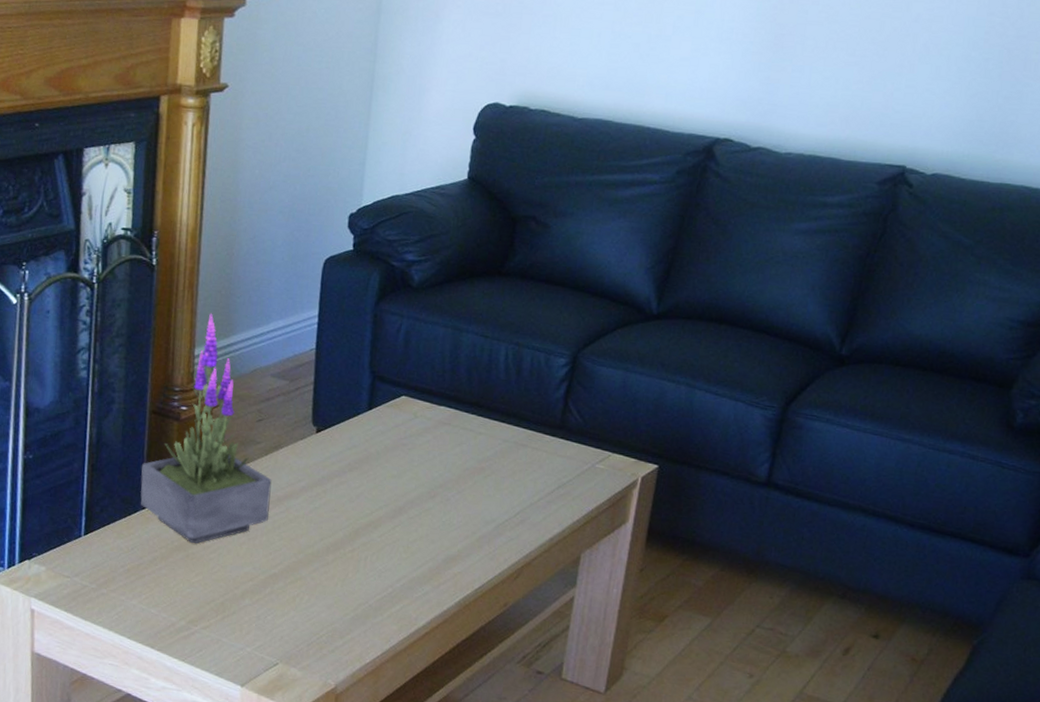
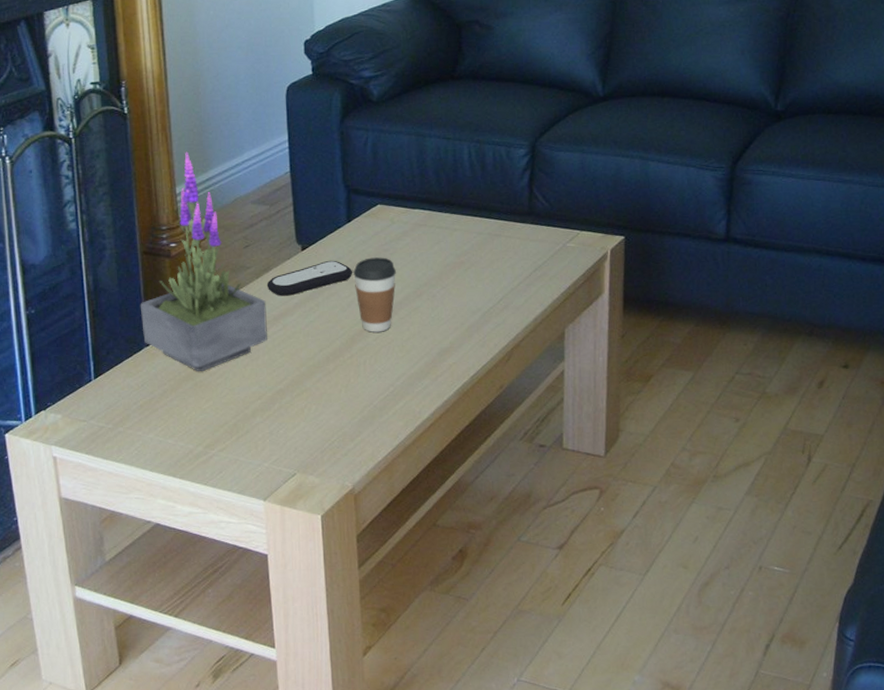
remote control: none [275,446,366,478] -> present [266,260,352,296]
coffee cup: none [366,450,412,530] -> present [353,257,396,332]

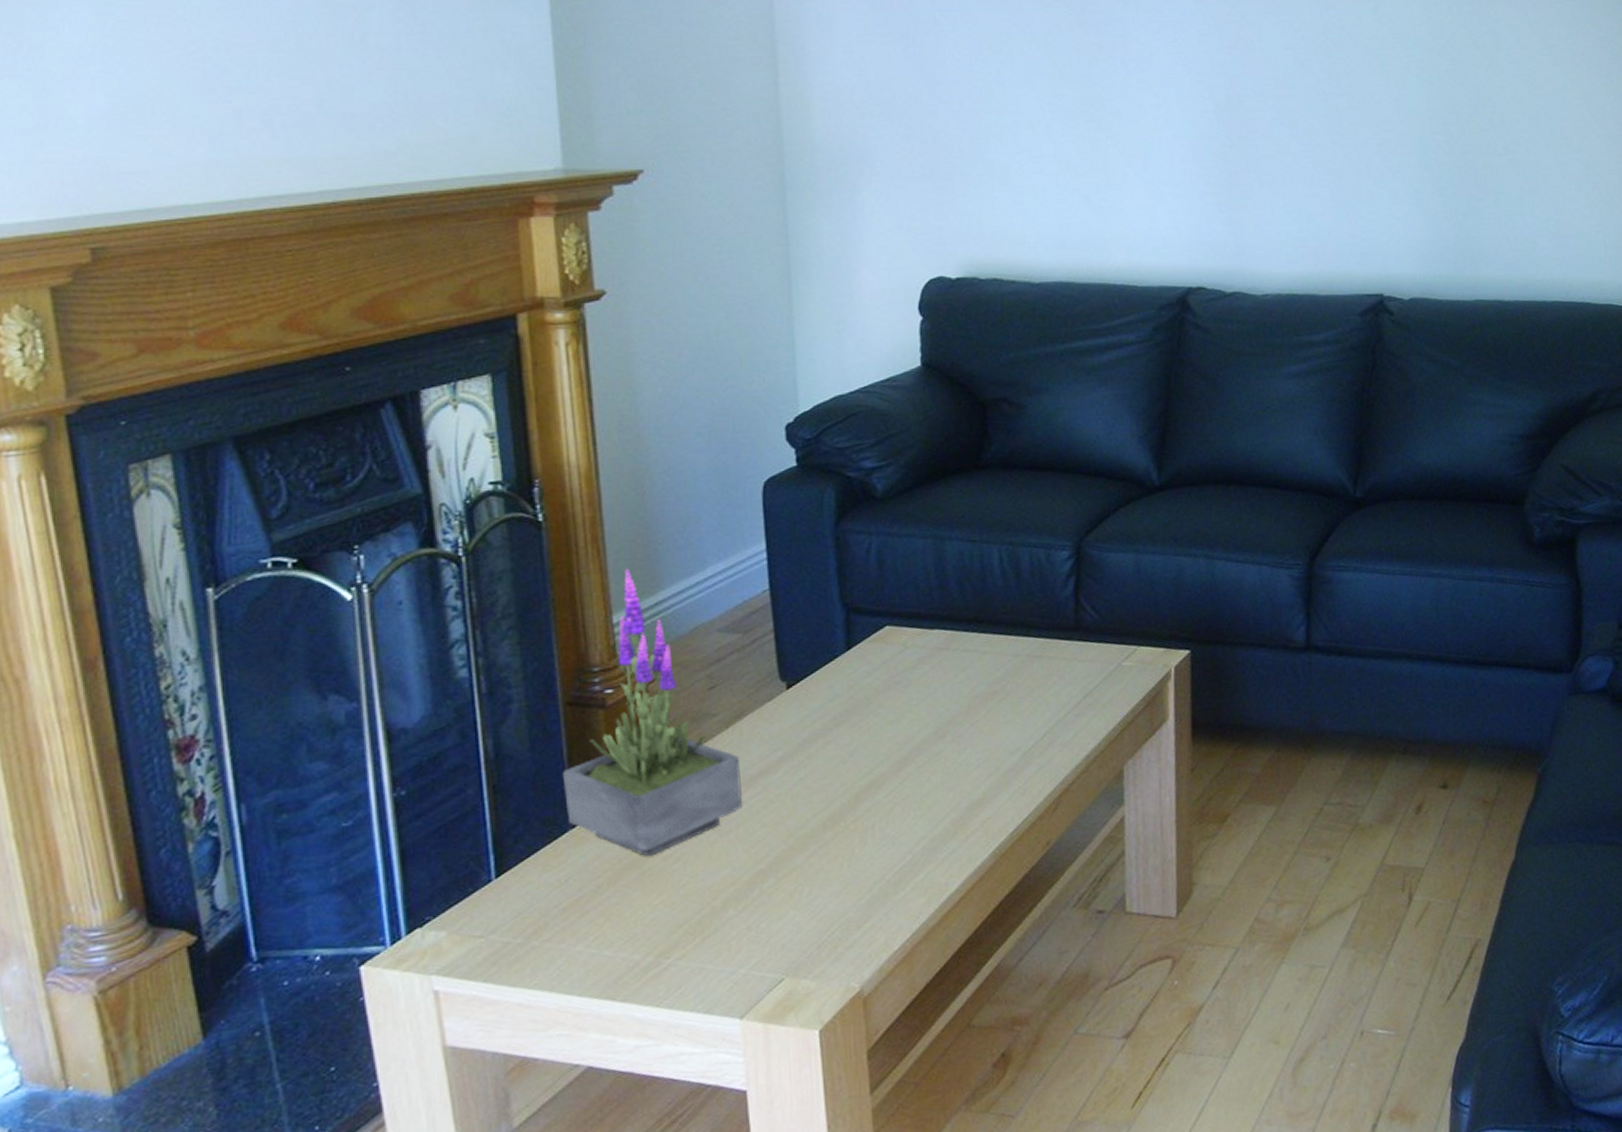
remote control: present [266,260,352,296] -> none [740,698,854,749]
coffee cup: present [353,257,396,332] -> none [855,691,911,788]

